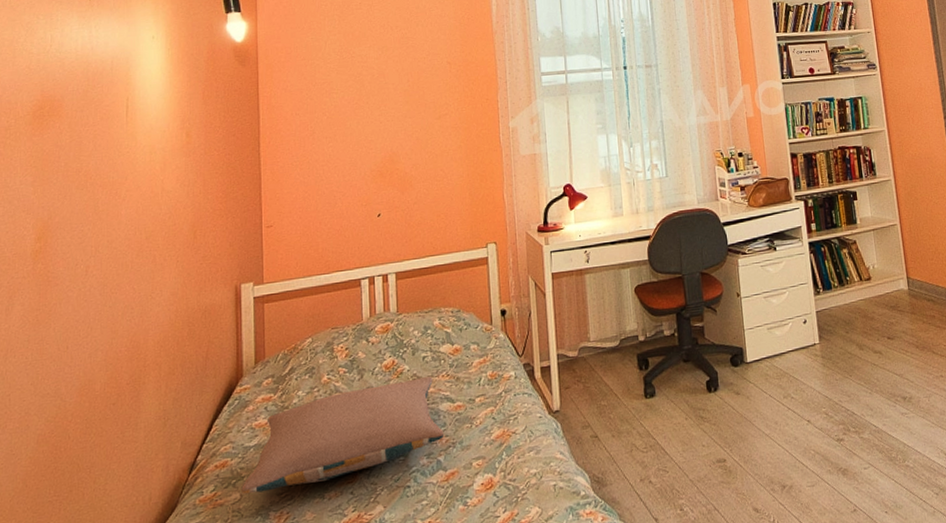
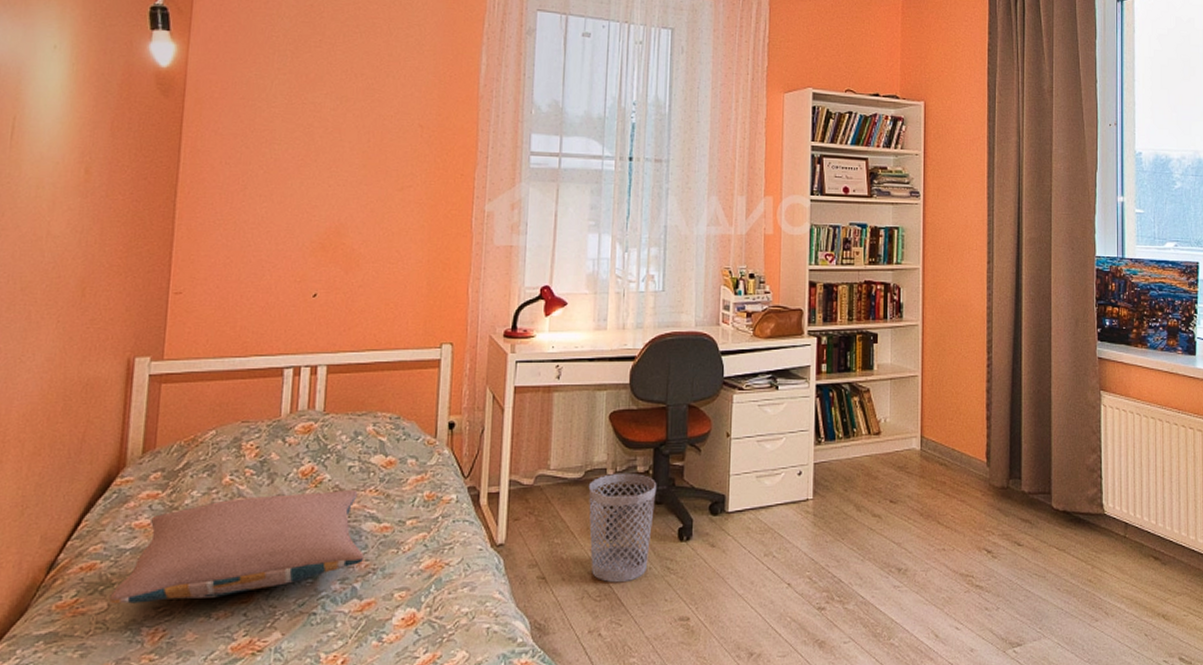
wastebasket: none [624,337,684,435] -> present [588,474,657,583]

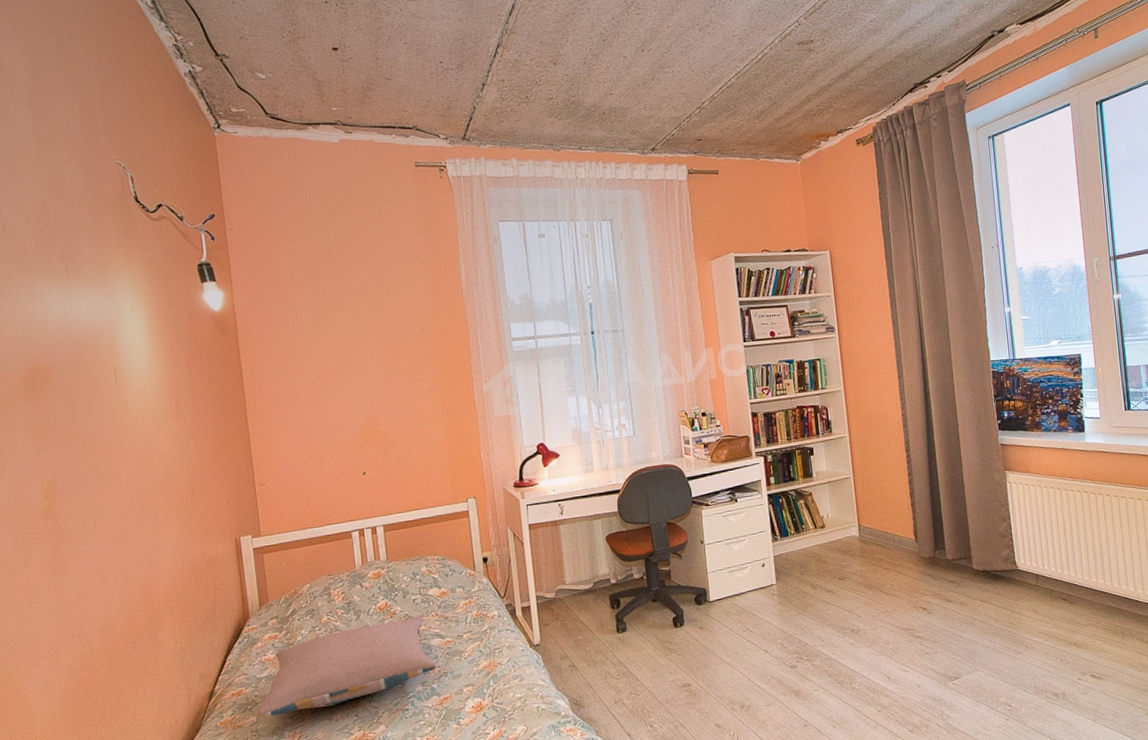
wastebasket: present [588,474,657,583] -> none [598,580,653,664]

